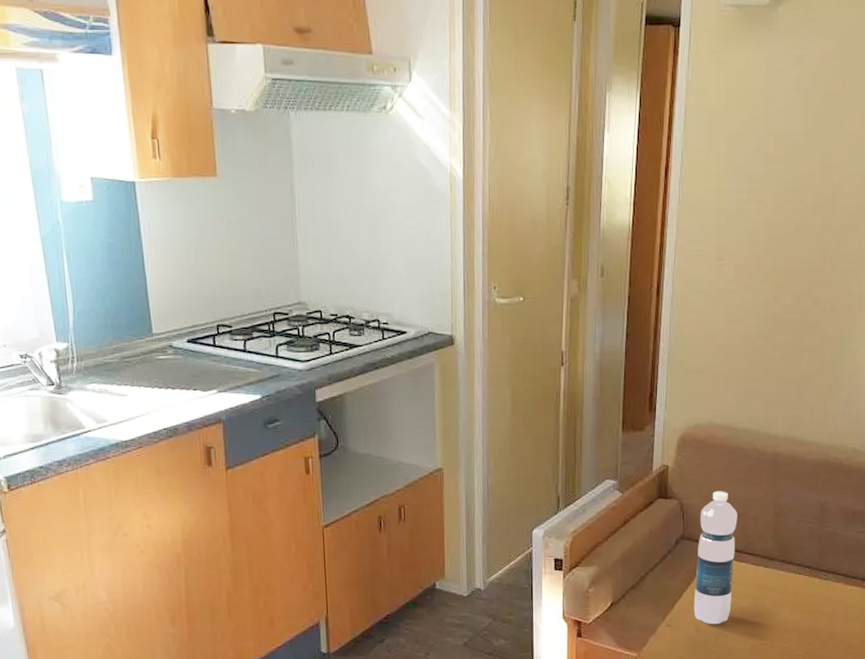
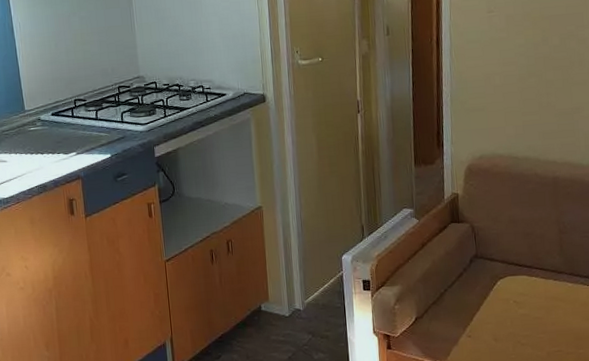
water bottle: present [693,491,737,625] -> none [490,213,526,335]

